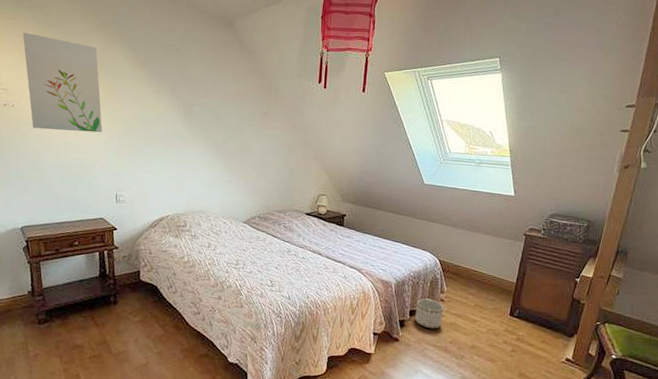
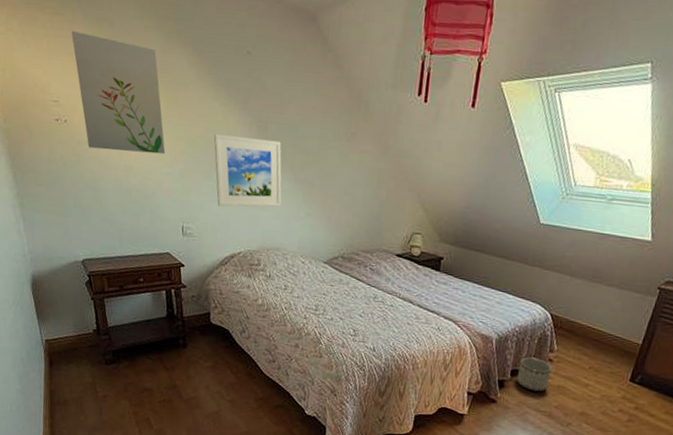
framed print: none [146,115,206,177] -> present [213,133,282,207]

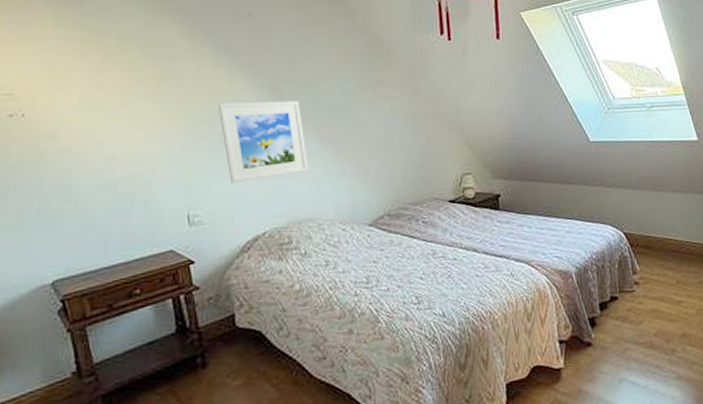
wall art: present [72,30,166,154] -> none [29,14,159,142]
planter: present [516,357,552,392] -> none [606,284,641,323]

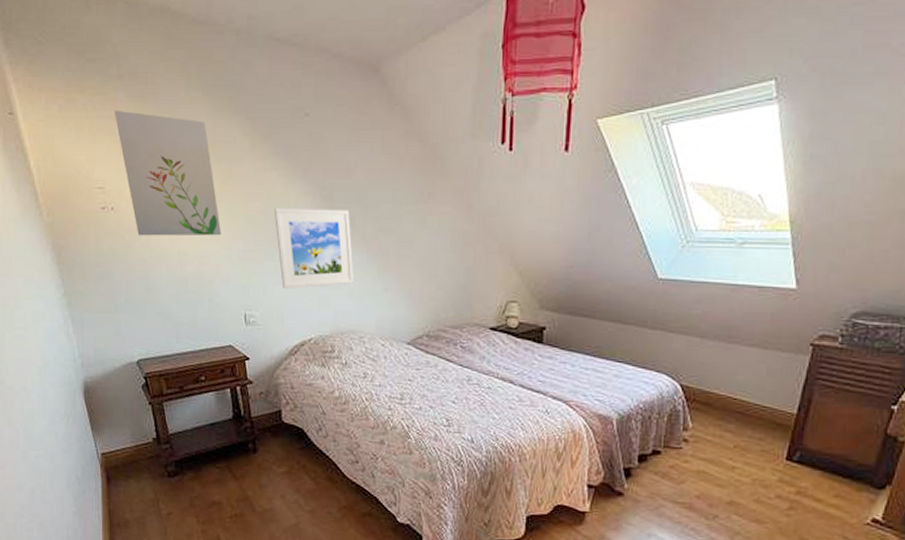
wall art: none [29,14,159,142] -> present [115,110,222,236]

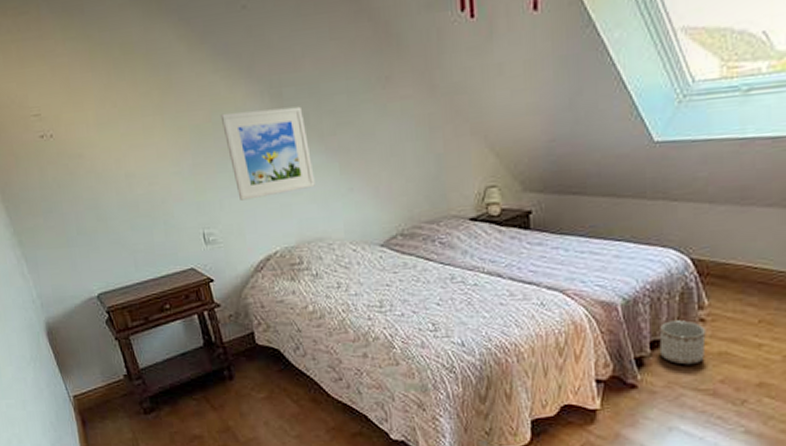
wall art: present [115,110,222,236] -> none [40,28,169,162]
planter: none [646,438,688,480] -> present [659,320,706,365]

